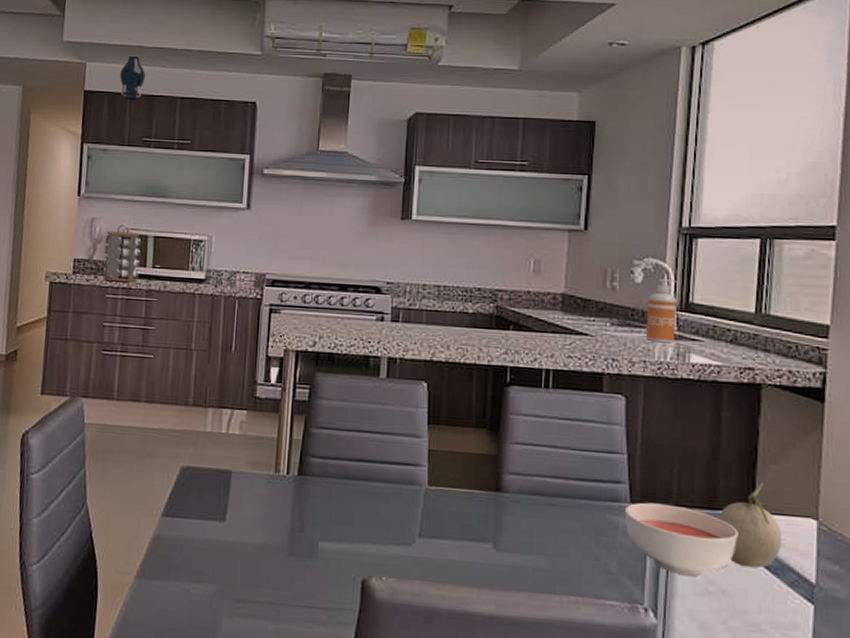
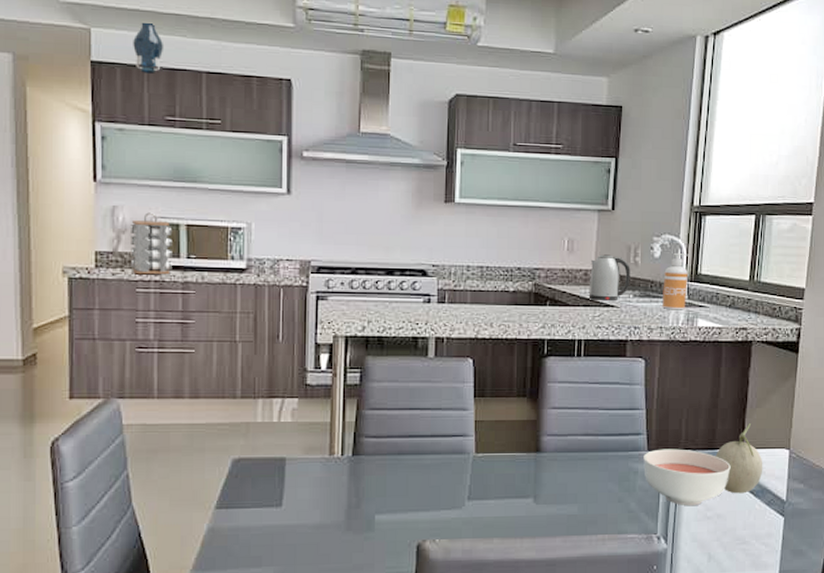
kettle: none [558,277,607,329] -> present [588,254,631,302]

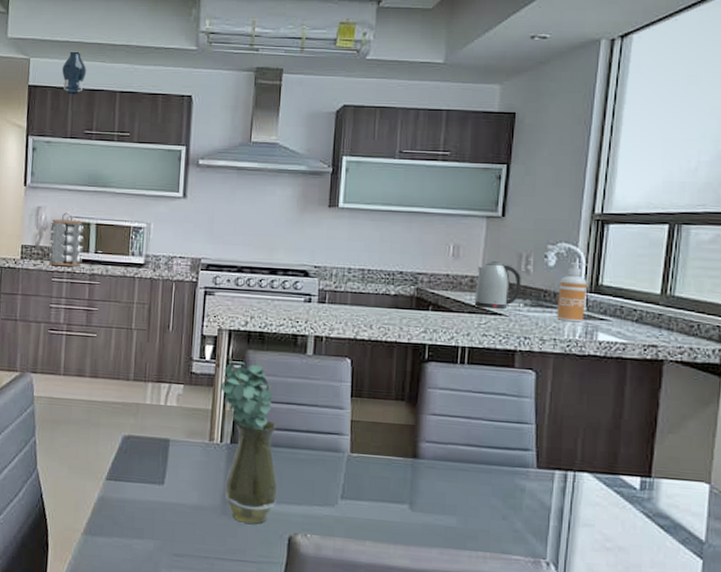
vase: none [337,364,404,536] -> present [219,355,278,524]
bowl: present [643,449,731,506] -> none [532,468,636,534]
fruit: present [715,423,763,494] -> none [617,450,676,527]

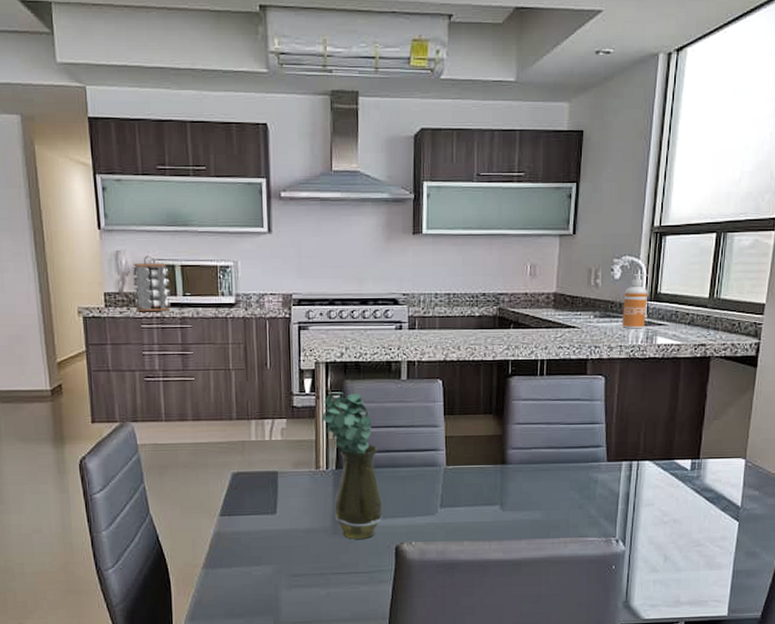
vase: present [62,52,87,95] -> none [124,78,152,127]
kettle: present [474,261,521,310] -> none [550,278,591,323]

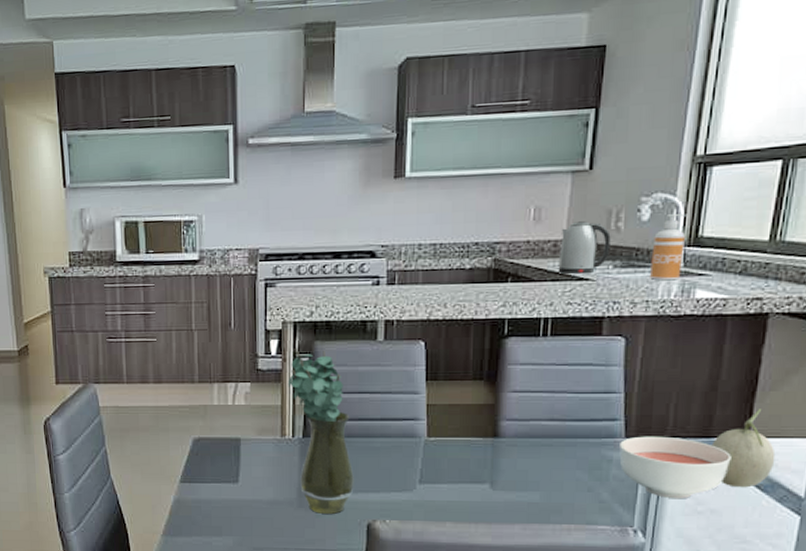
spice rack: present [133,255,171,312] -> none [97,212,134,271]
kettle: none [550,278,591,323] -> present [558,221,611,275]
bowl: none [603,459,687,512] -> present [619,436,731,499]
fruit: none [672,435,719,501] -> present [711,409,776,488]

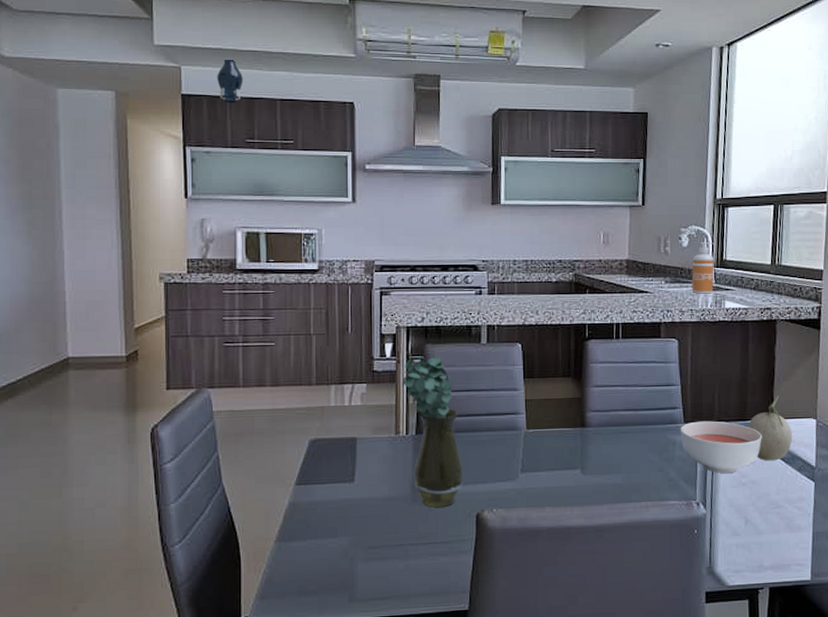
vase: none [89,28,117,79] -> present [217,60,244,104]
kettle: present [558,221,611,275] -> none [624,245,662,288]

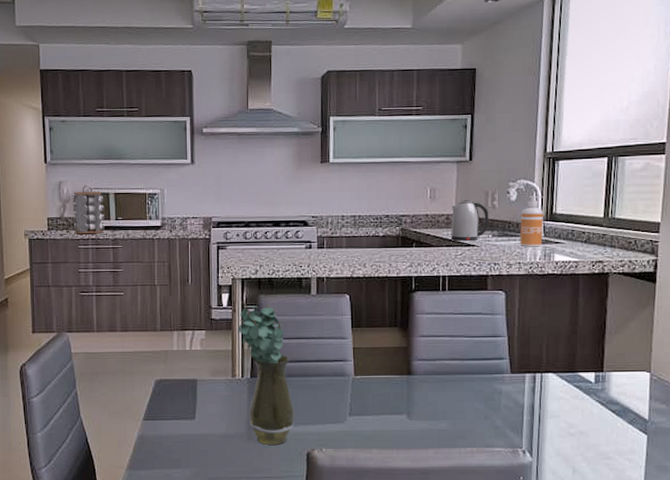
vase: present [217,60,244,104] -> none [70,36,94,77]
spice rack: none [217,223,254,278] -> present [73,185,105,235]
kettle: none [624,245,662,288] -> present [451,200,489,242]
bowl: present [681,420,762,474] -> none [507,371,592,424]
fruit: present [747,396,793,461] -> none [576,348,624,413]

